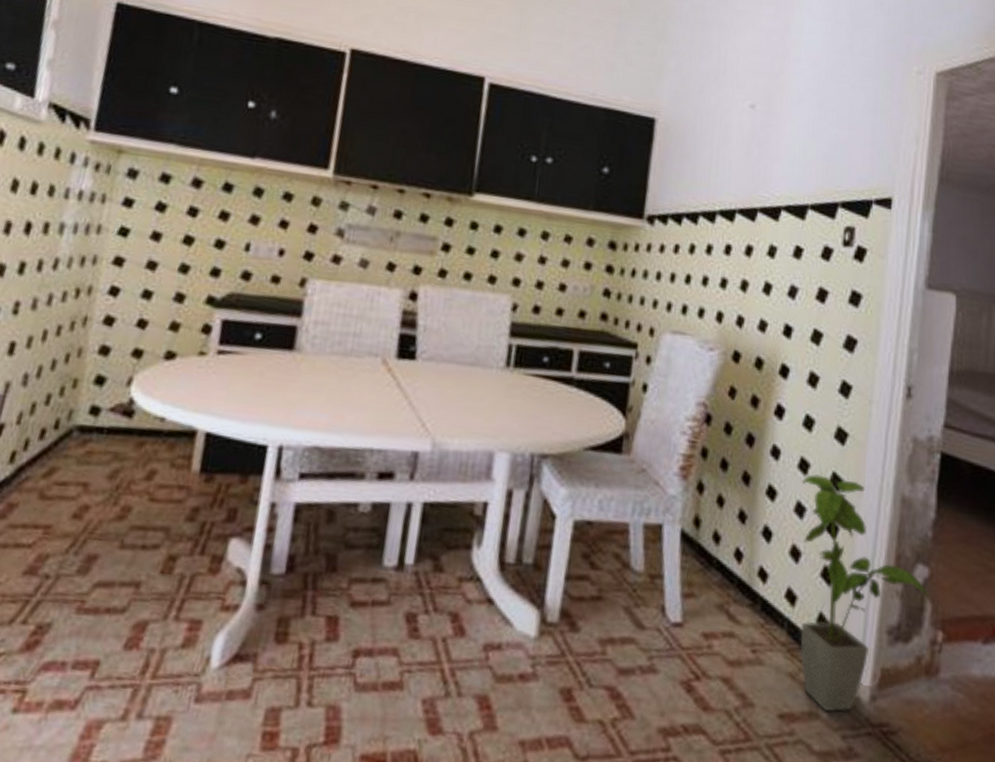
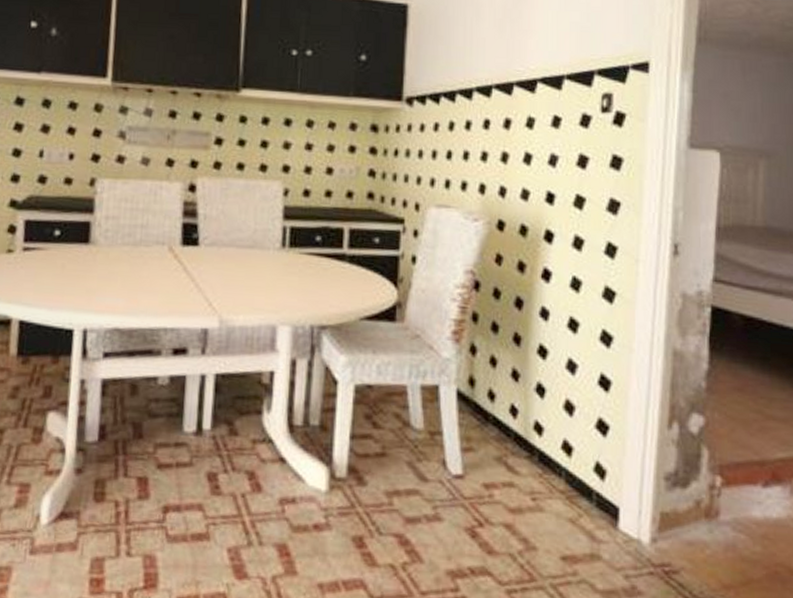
house plant: present [800,474,928,712] -> none [571,333,704,553]

